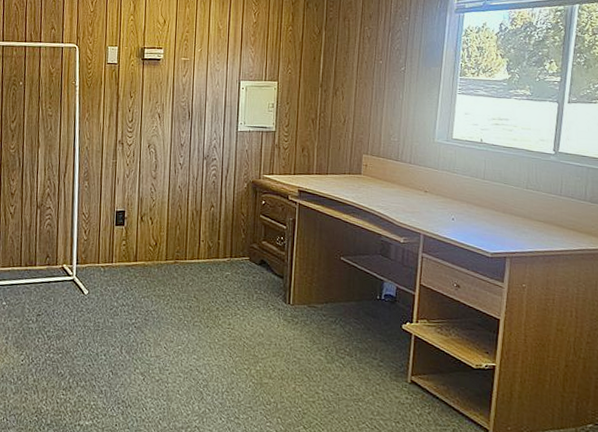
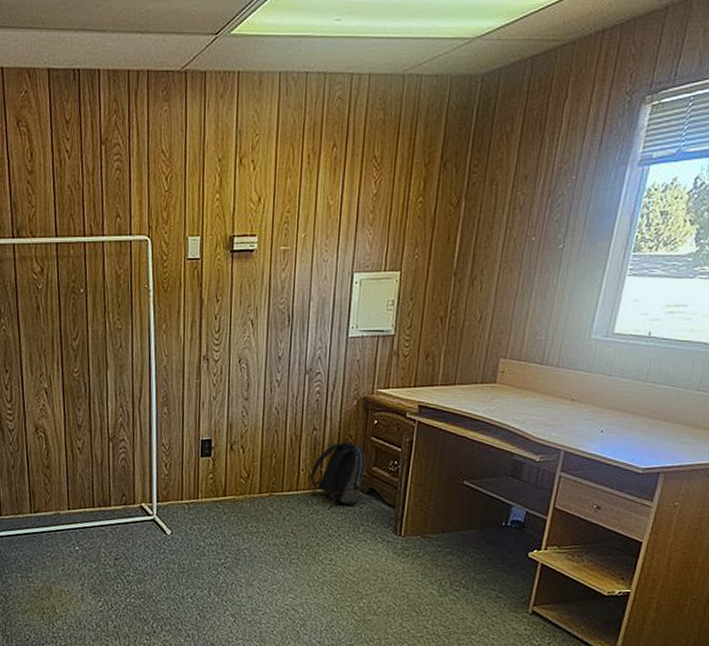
backpack: none [209,215,257,276] -> present [310,438,367,508]

